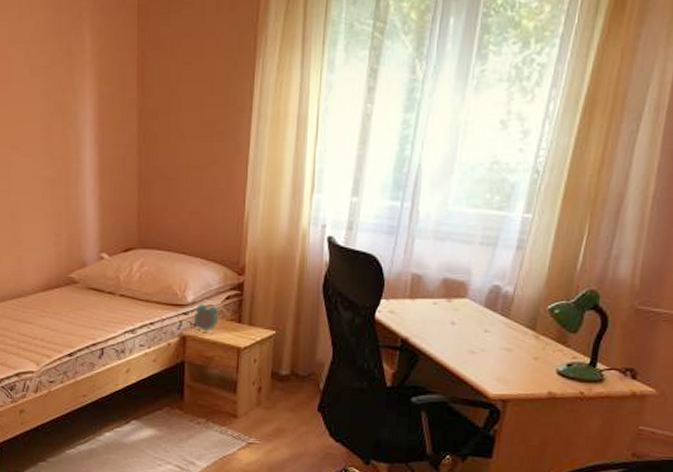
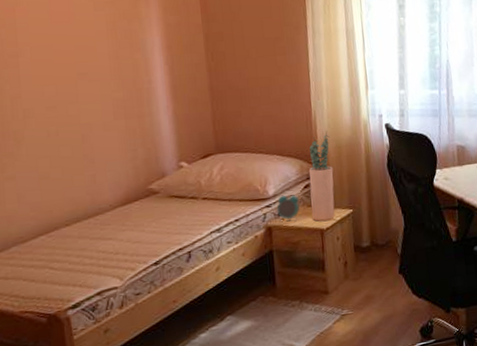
vase: none [230,237,261,340] -> present [309,131,335,222]

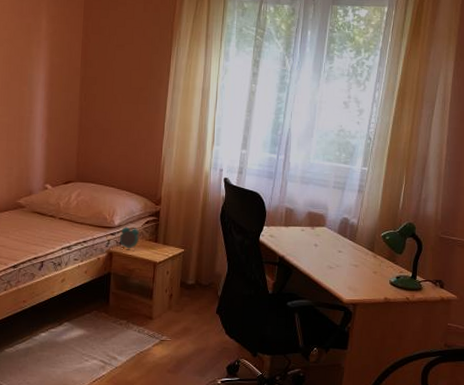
vase: present [309,131,335,222] -> none [148,176,174,256]

